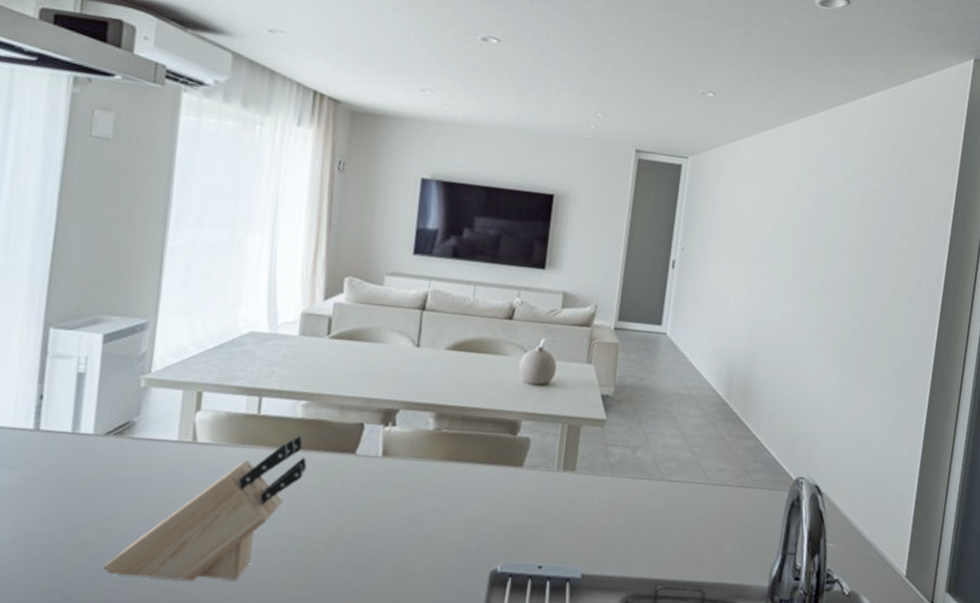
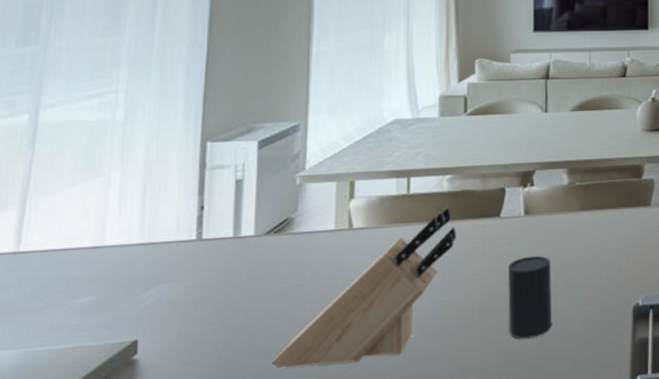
cup: none [353,500,406,587] -> present [508,255,552,339]

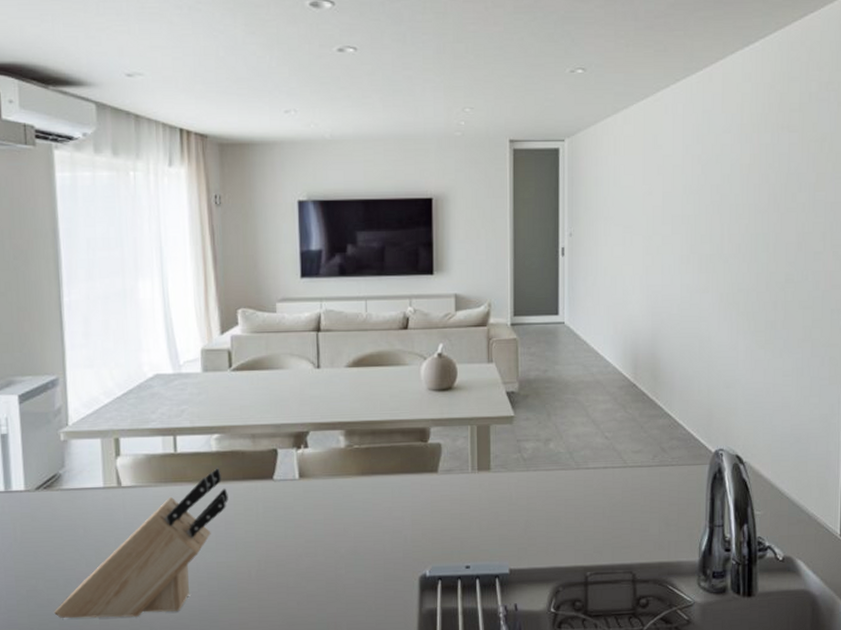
cup: present [508,255,552,339] -> none [284,520,333,604]

